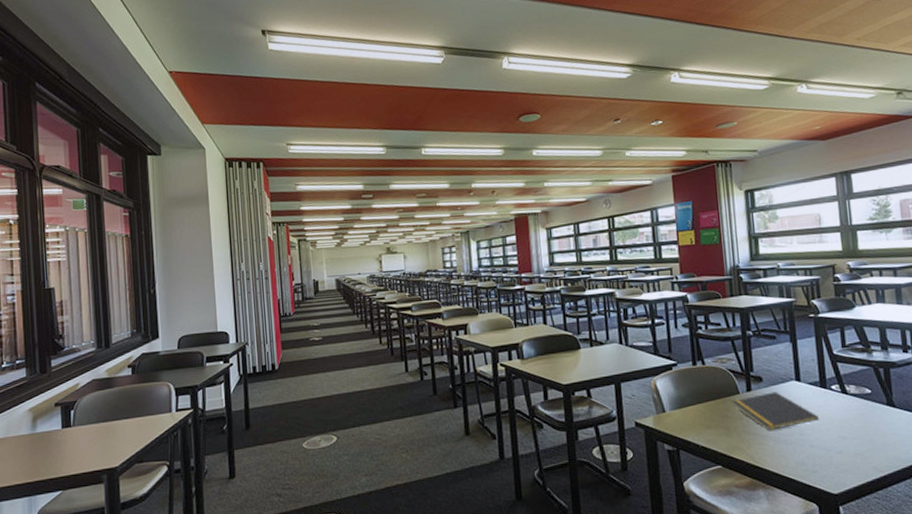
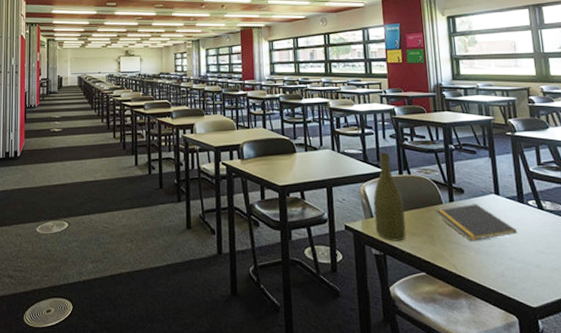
bottle: none [665,343,701,436] -> present [373,152,406,241]

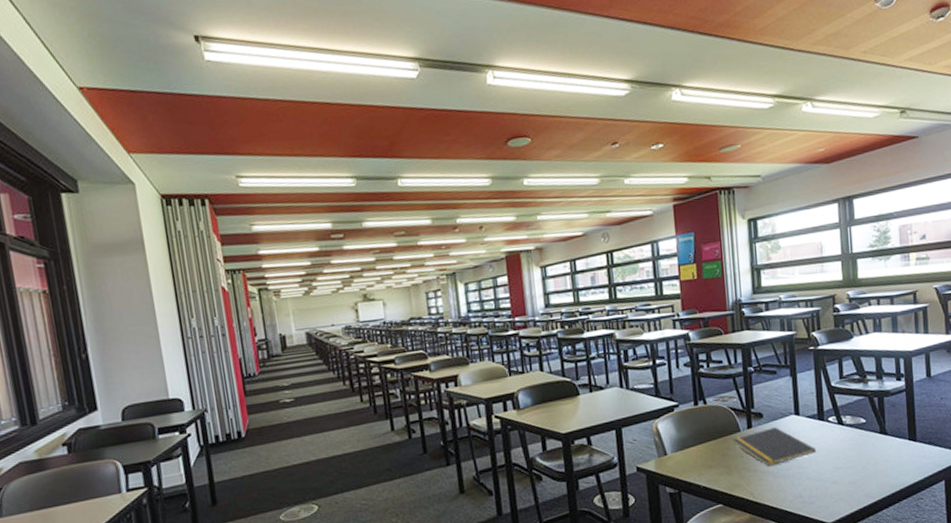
bottle: present [373,152,406,241] -> none [666,383,702,477]

